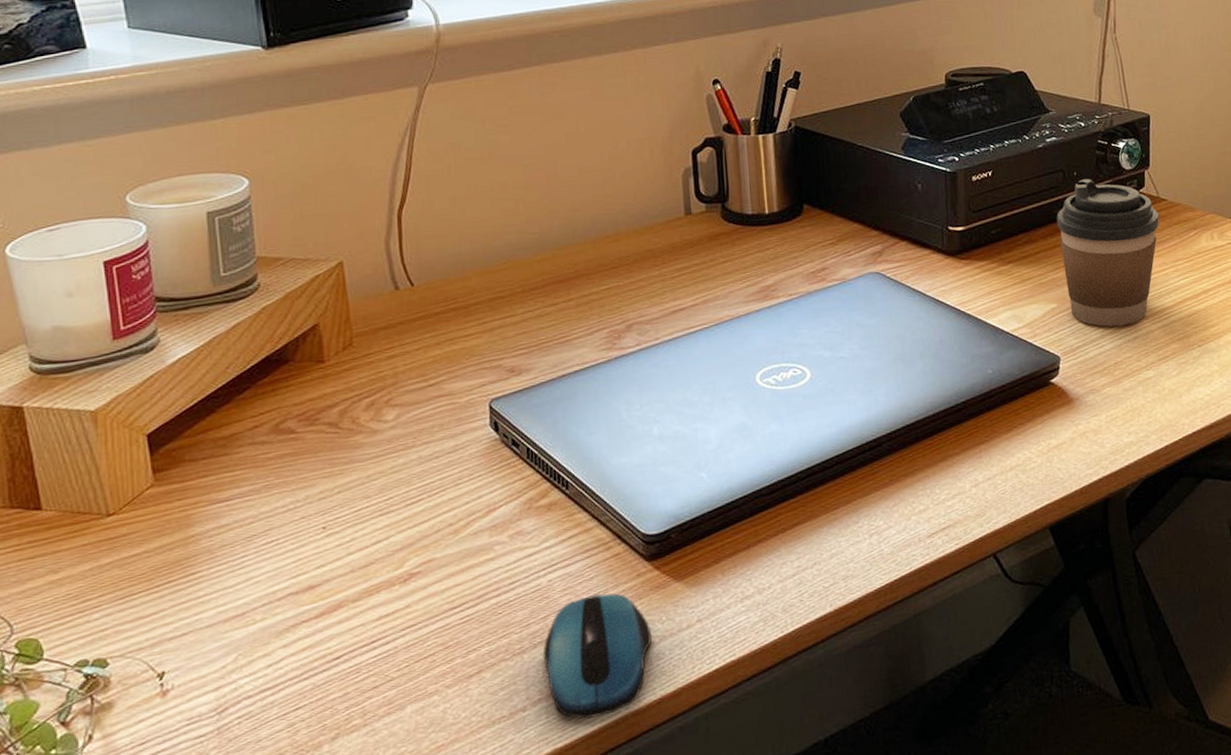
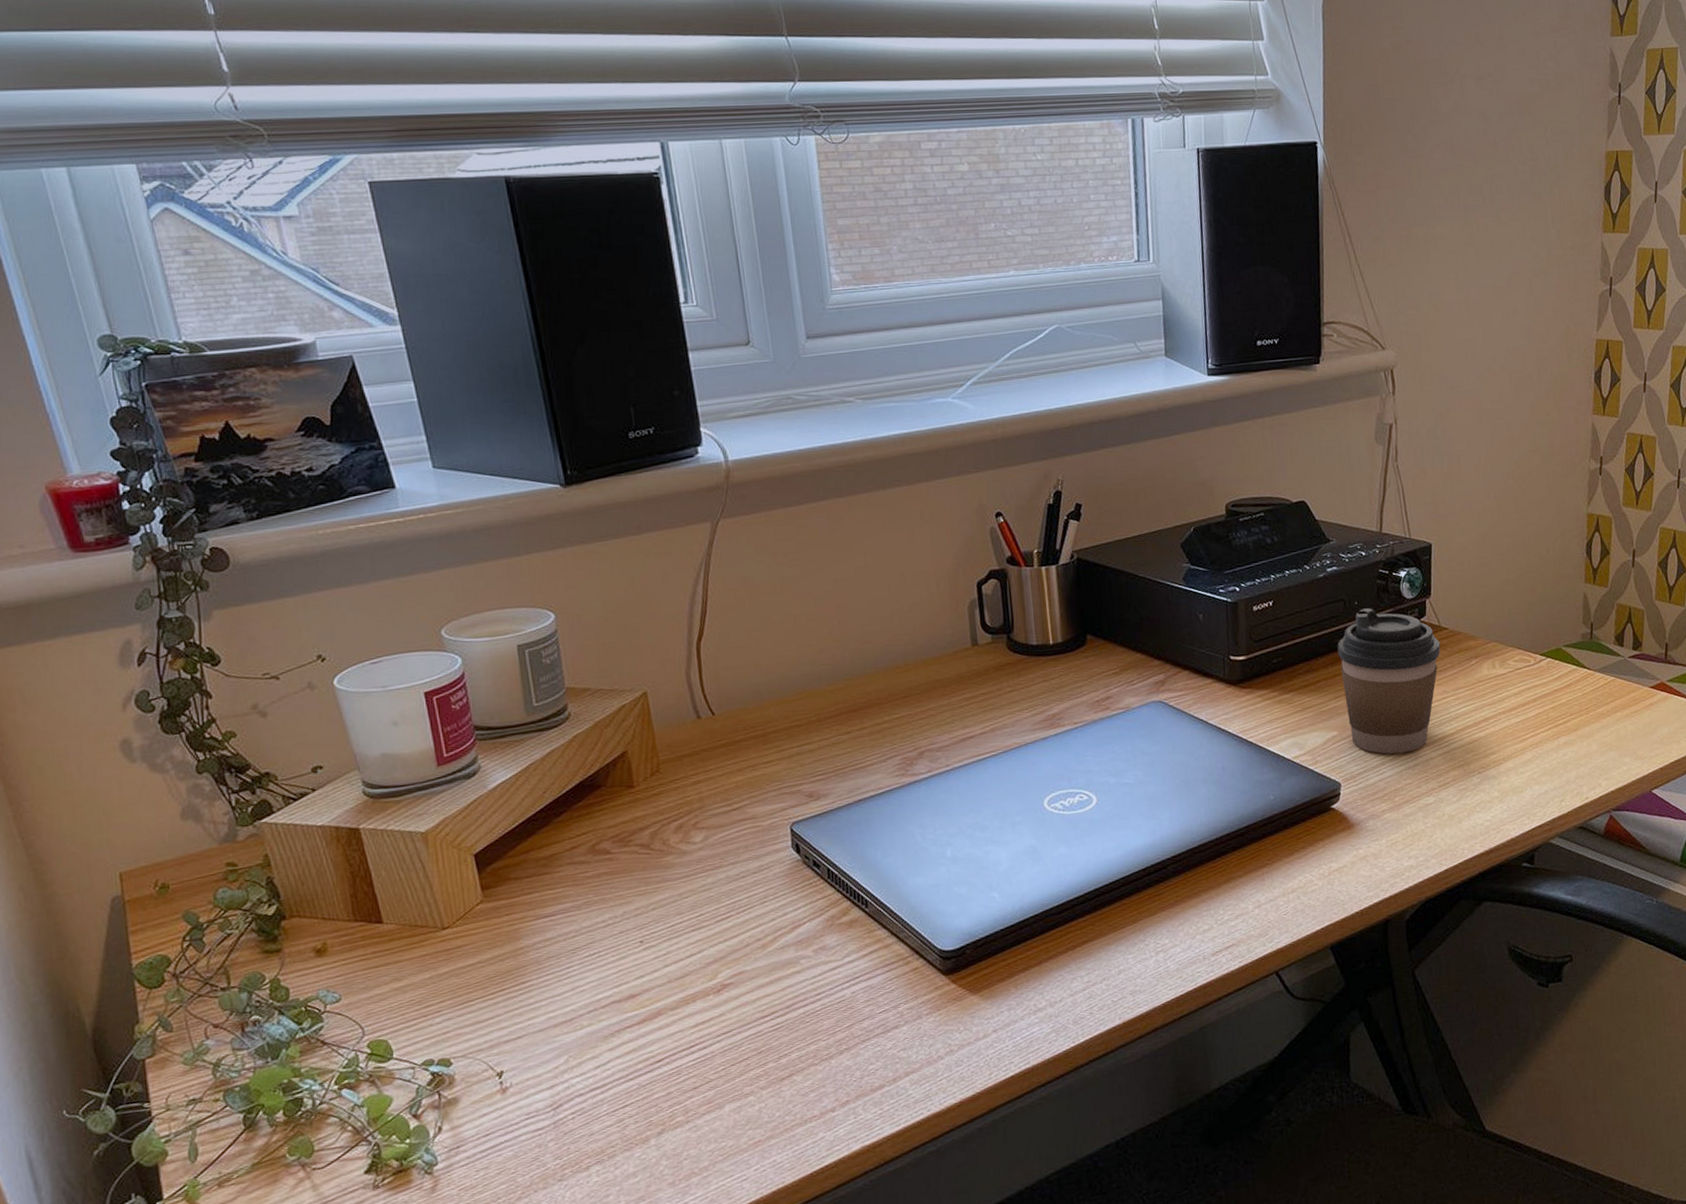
computer mouse: present [543,593,652,720] -> none [849,1004,951,1120]

